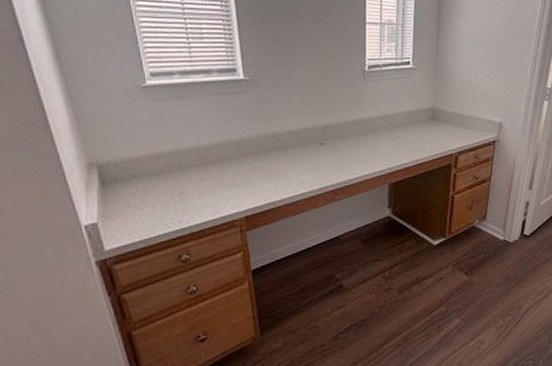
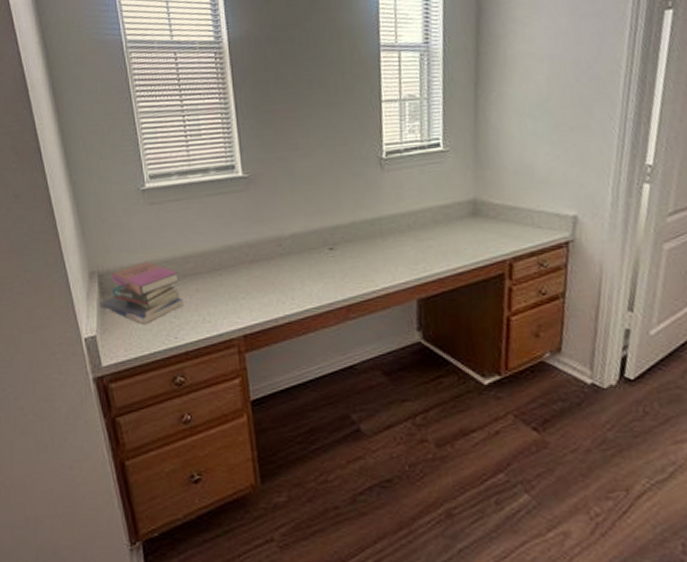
books: none [100,153,189,211] -> present [100,261,185,325]

